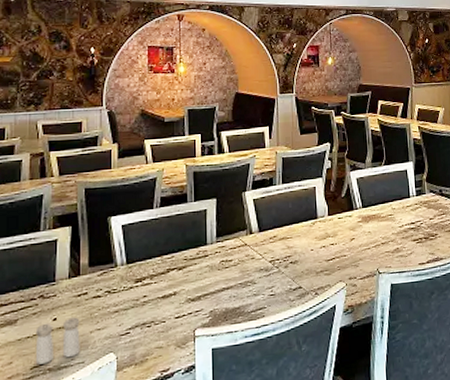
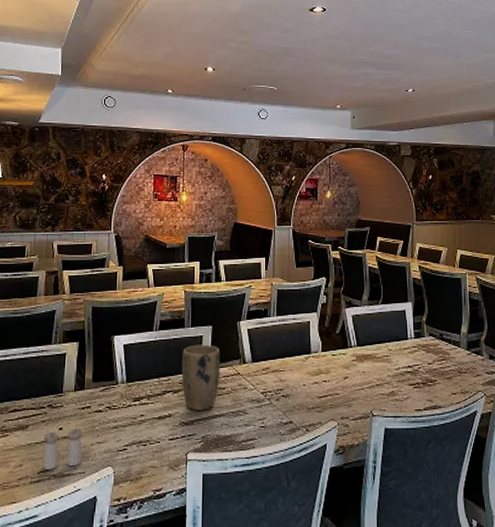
plant pot: none [185,218,227,286] -> present [181,344,221,410]

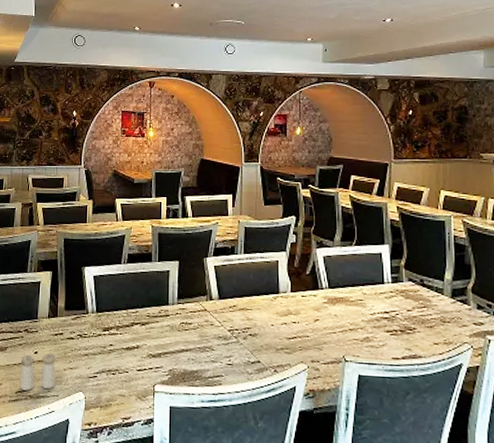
plant pot: present [181,344,221,410] -> none [148,279,187,344]

